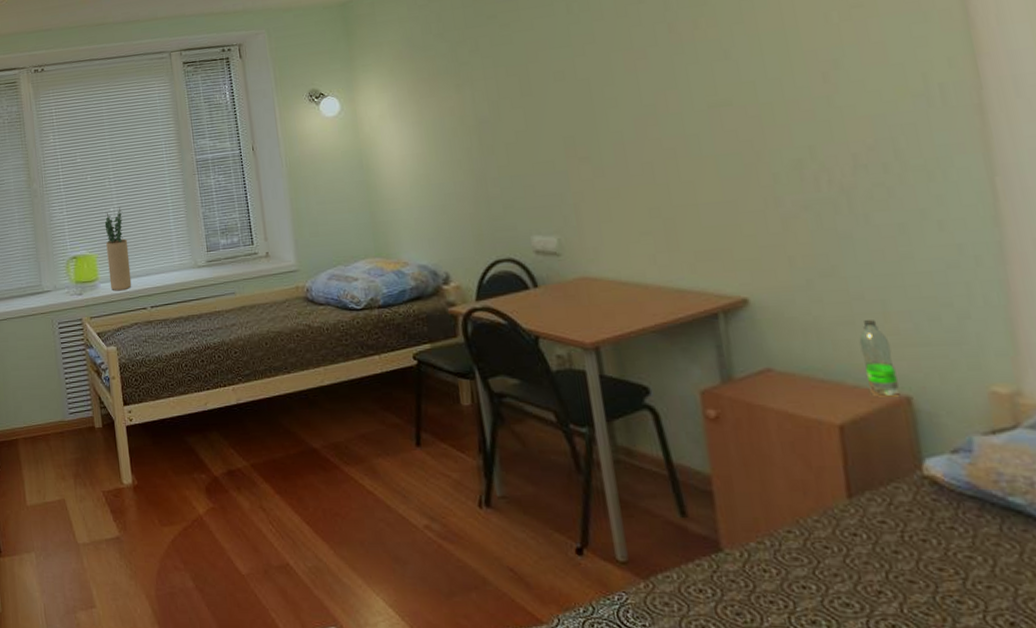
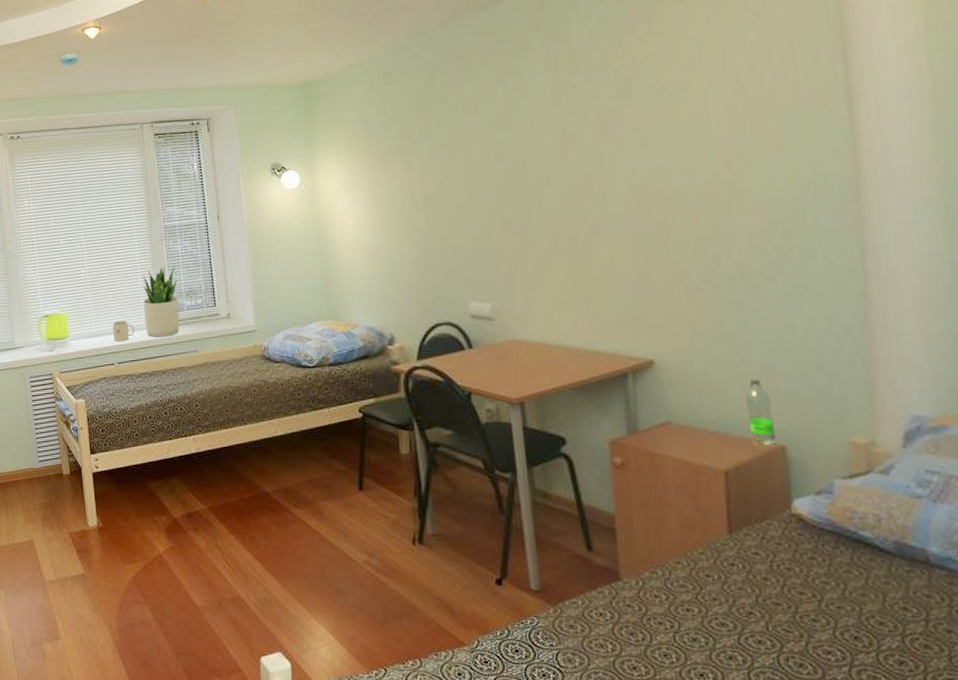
vase: present [104,207,132,291] -> none [76,269,101,348]
mug: none [144,261,167,284] -> present [112,321,134,341]
planter: none [174,200,215,279] -> present [142,264,180,338]

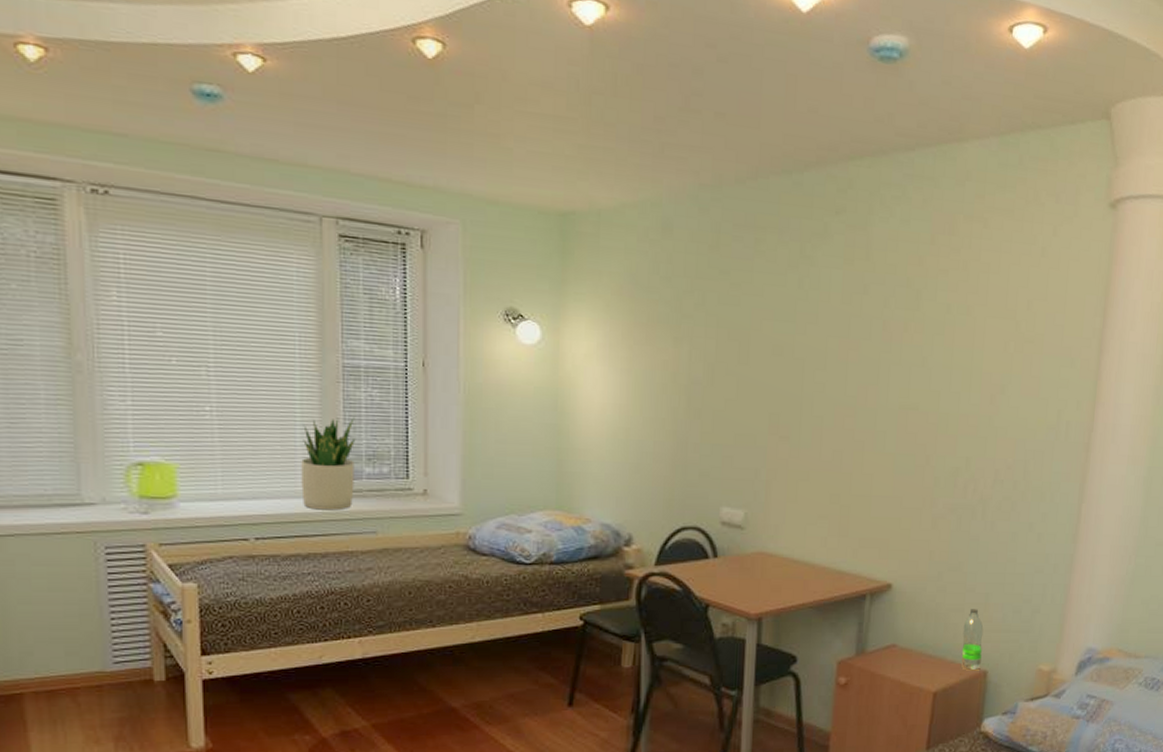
mug: present [112,321,134,341] -> none [250,483,284,510]

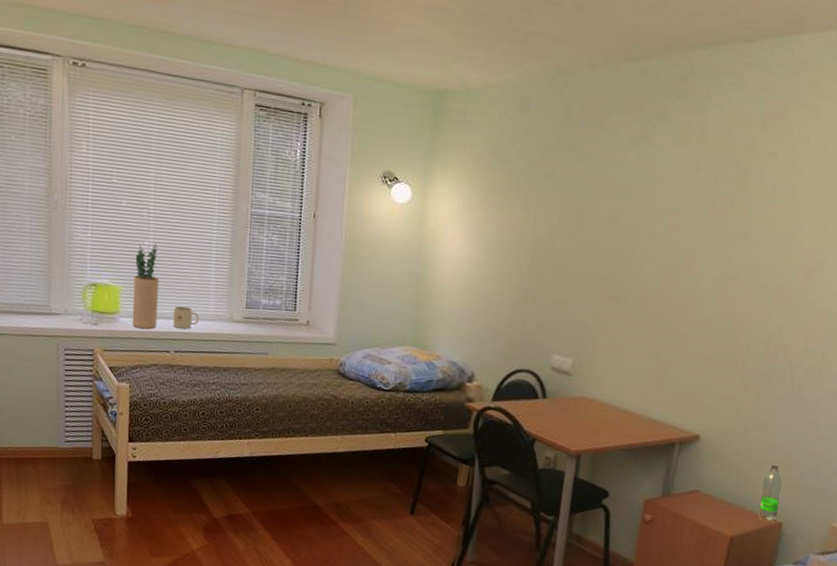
vase: none [194,406,229,515] -> present [132,242,160,330]
mug: none [250,483,284,510] -> present [173,306,199,329]
planter: present [301,417,356,511] -> none [212,256,257,334]

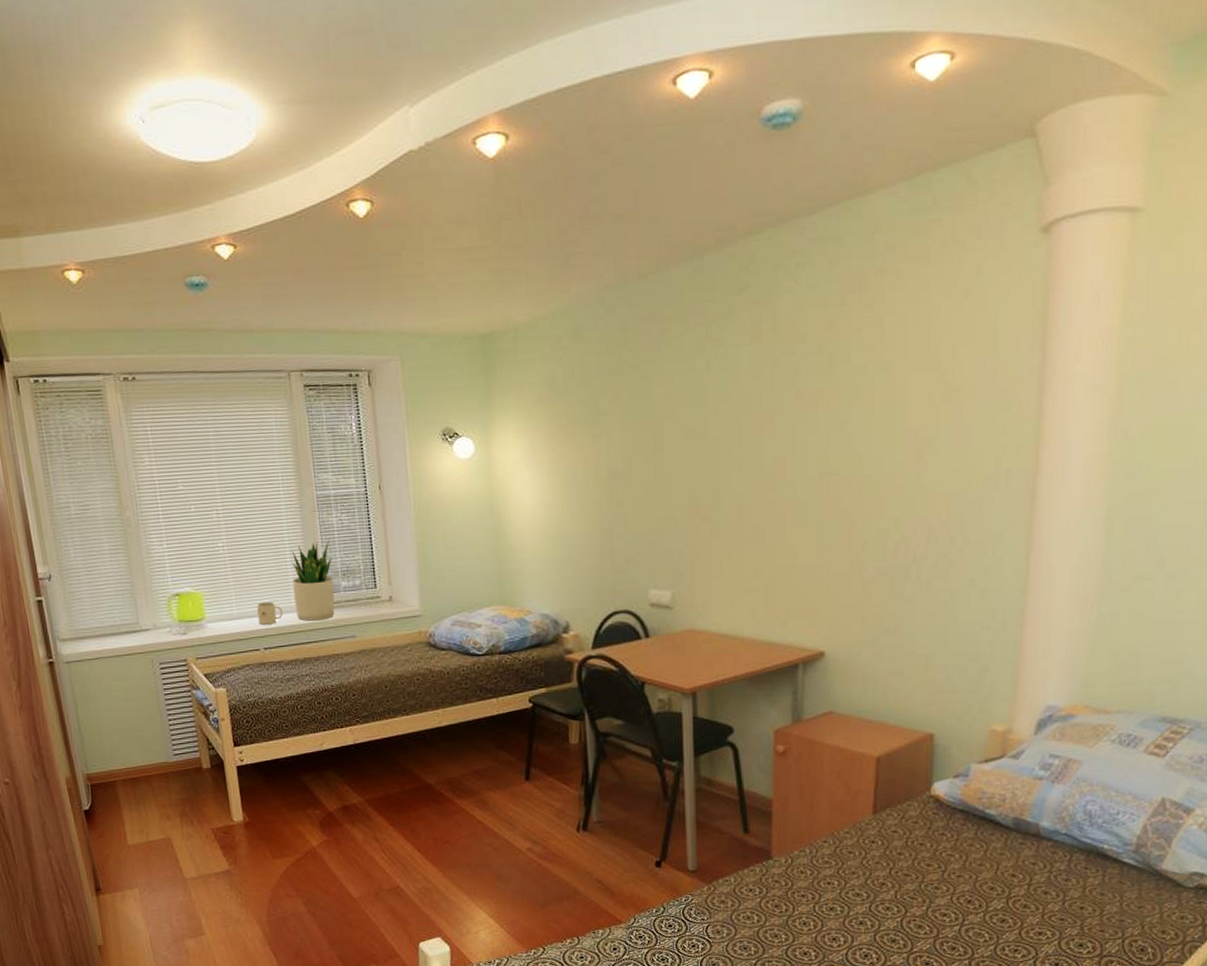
vase: present [132,242,160,330] -> none [212,542,243,632]
planter: none [212,256,257,334] -> present [291,539,335,621]
bottle: present [759,465,783,522] -> none [904,671,927,734]

